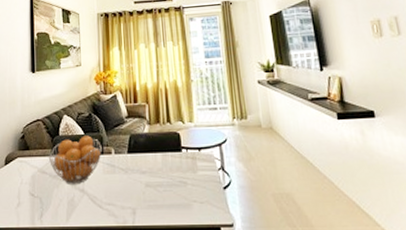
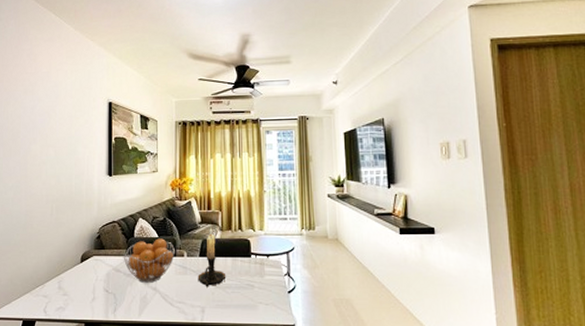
candle holder: none [127,122,157,187] -> present [197,228,226,287]

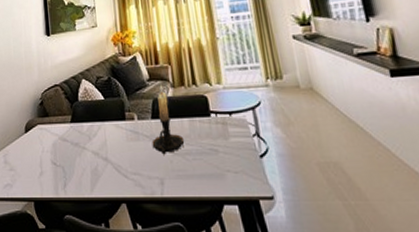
fruit basket: present [123,238,175,284] -> none [68,100,124,154]

